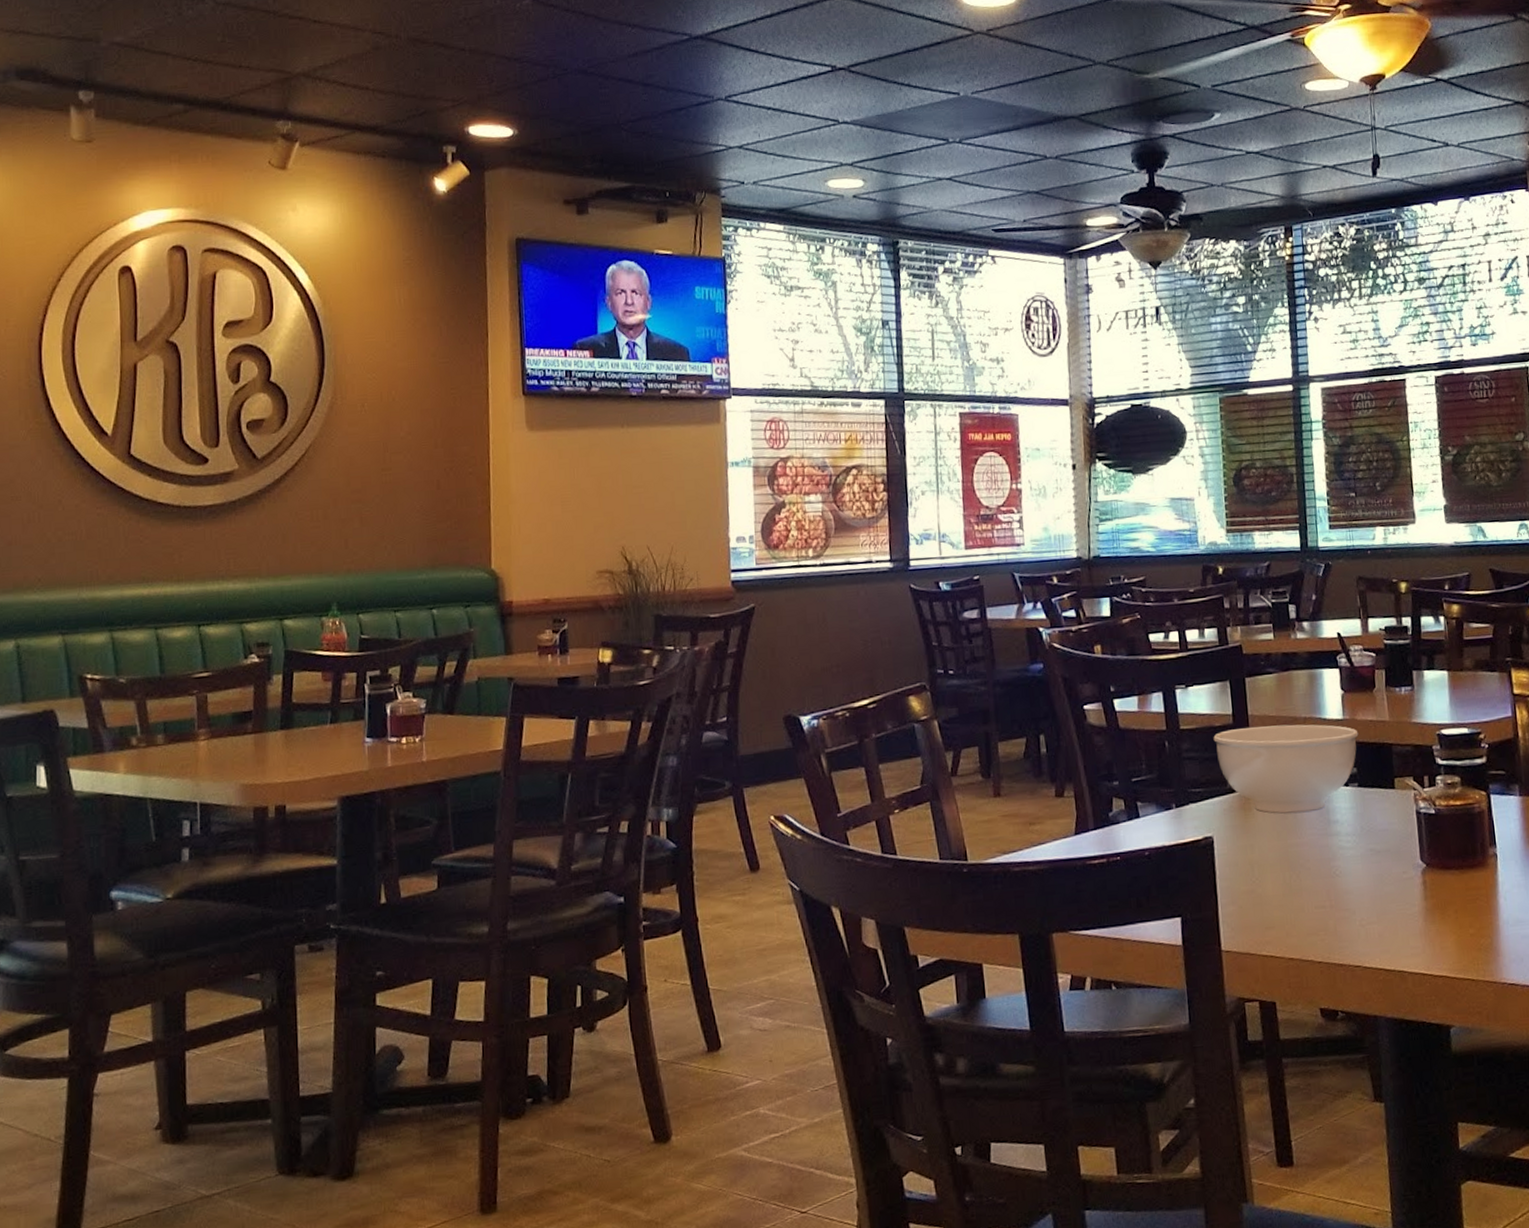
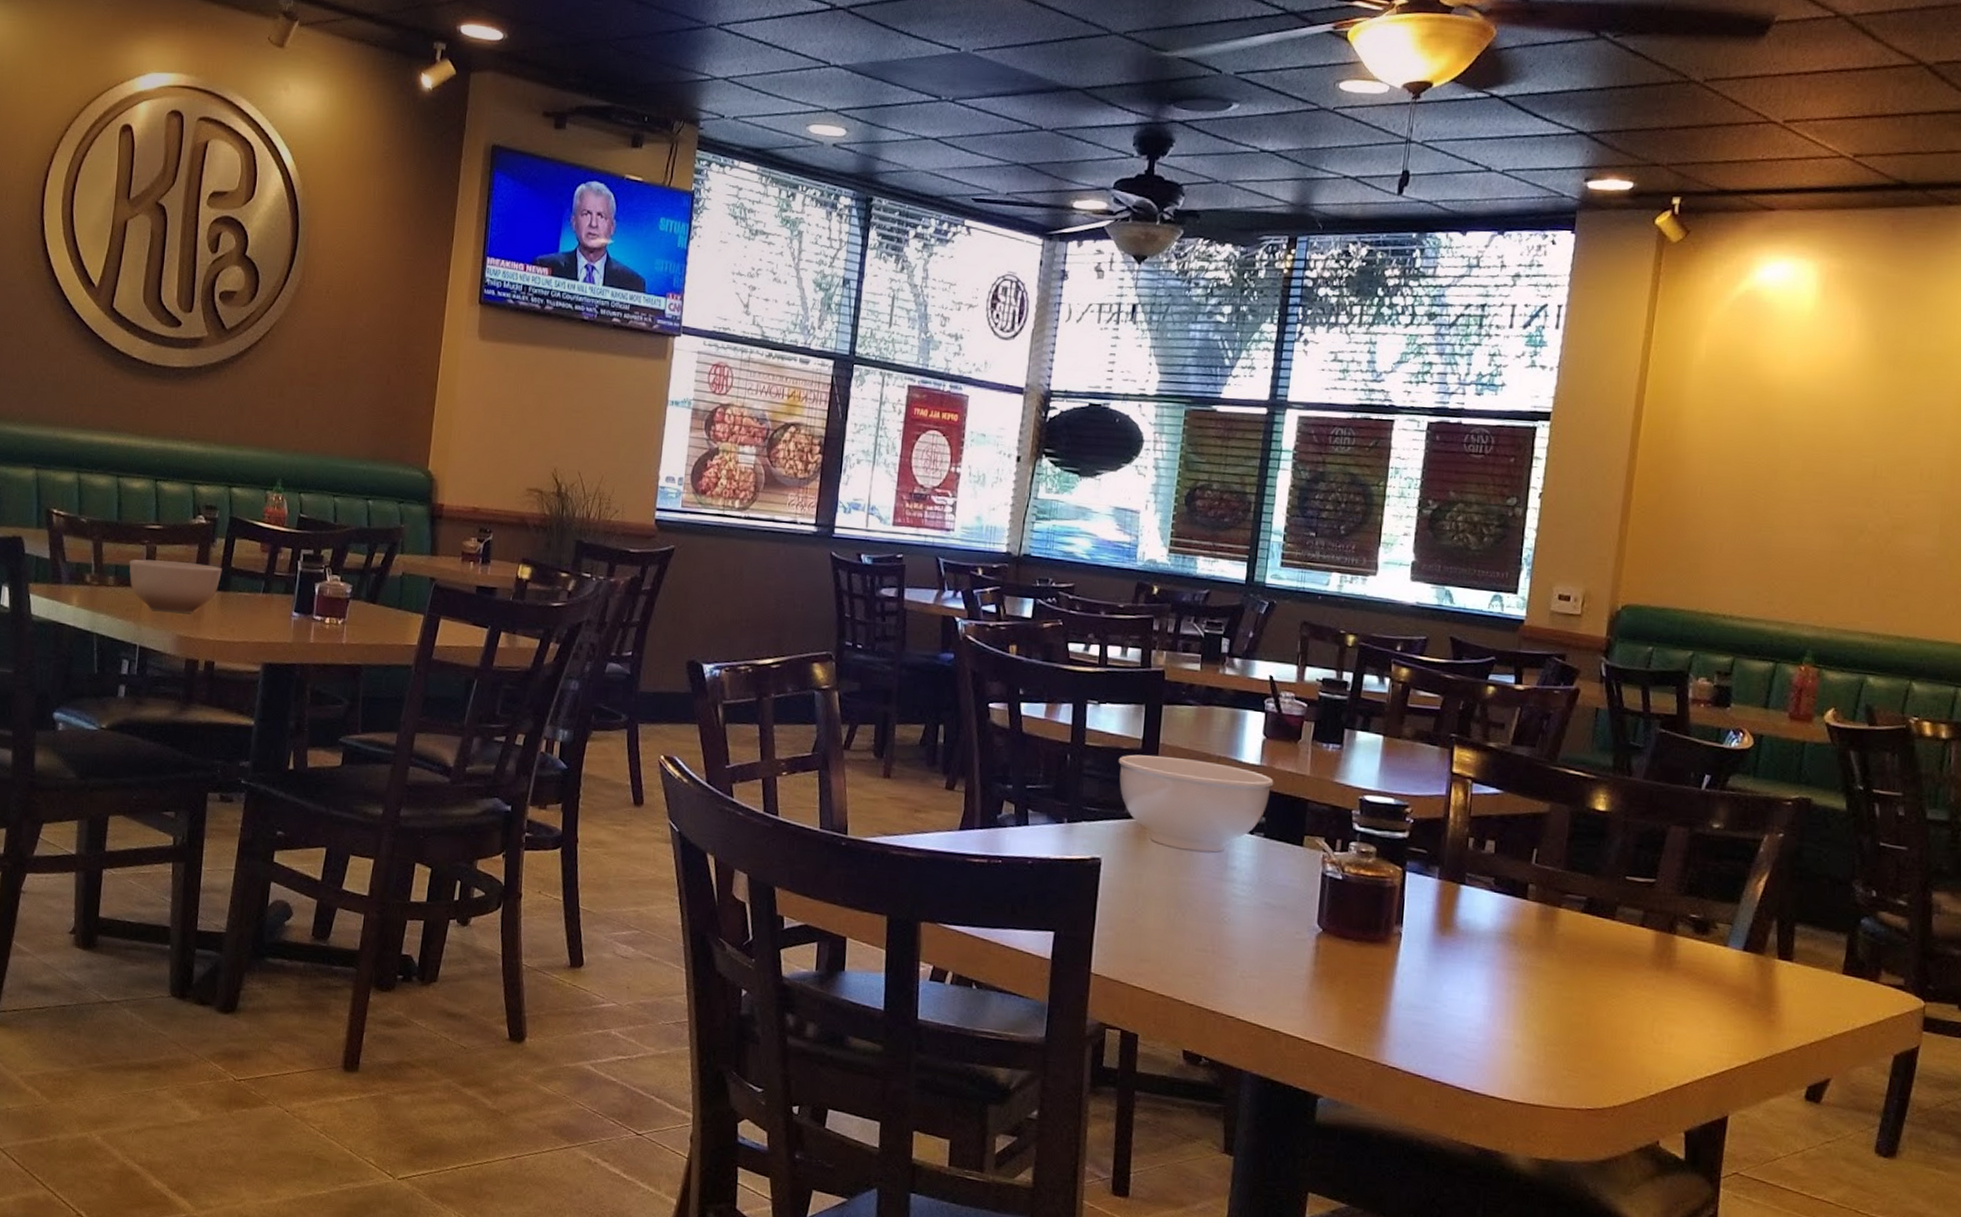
bowl: none [178,704,283,763] -> present [129,559,222,614]

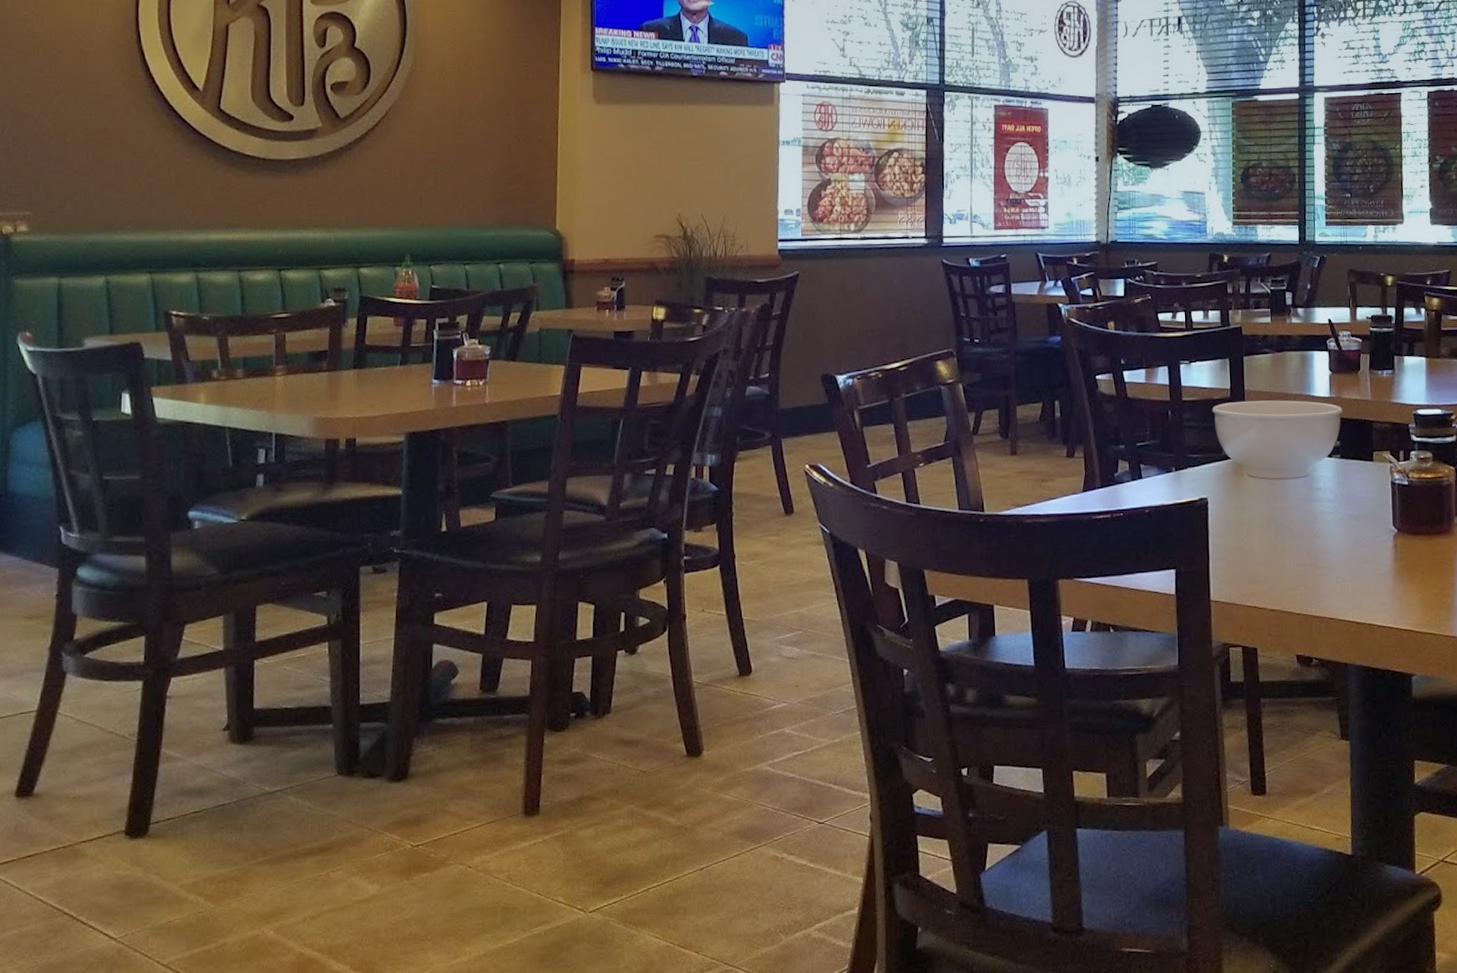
bowl: present [129,559,222,614] -> none [258,345,356,397]

